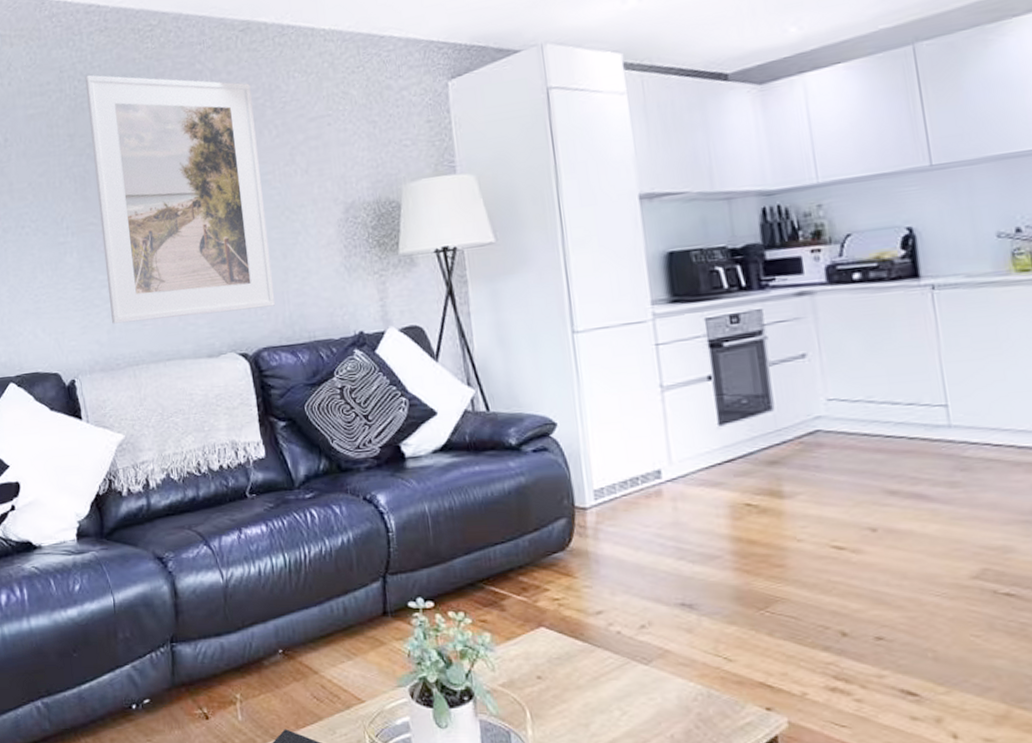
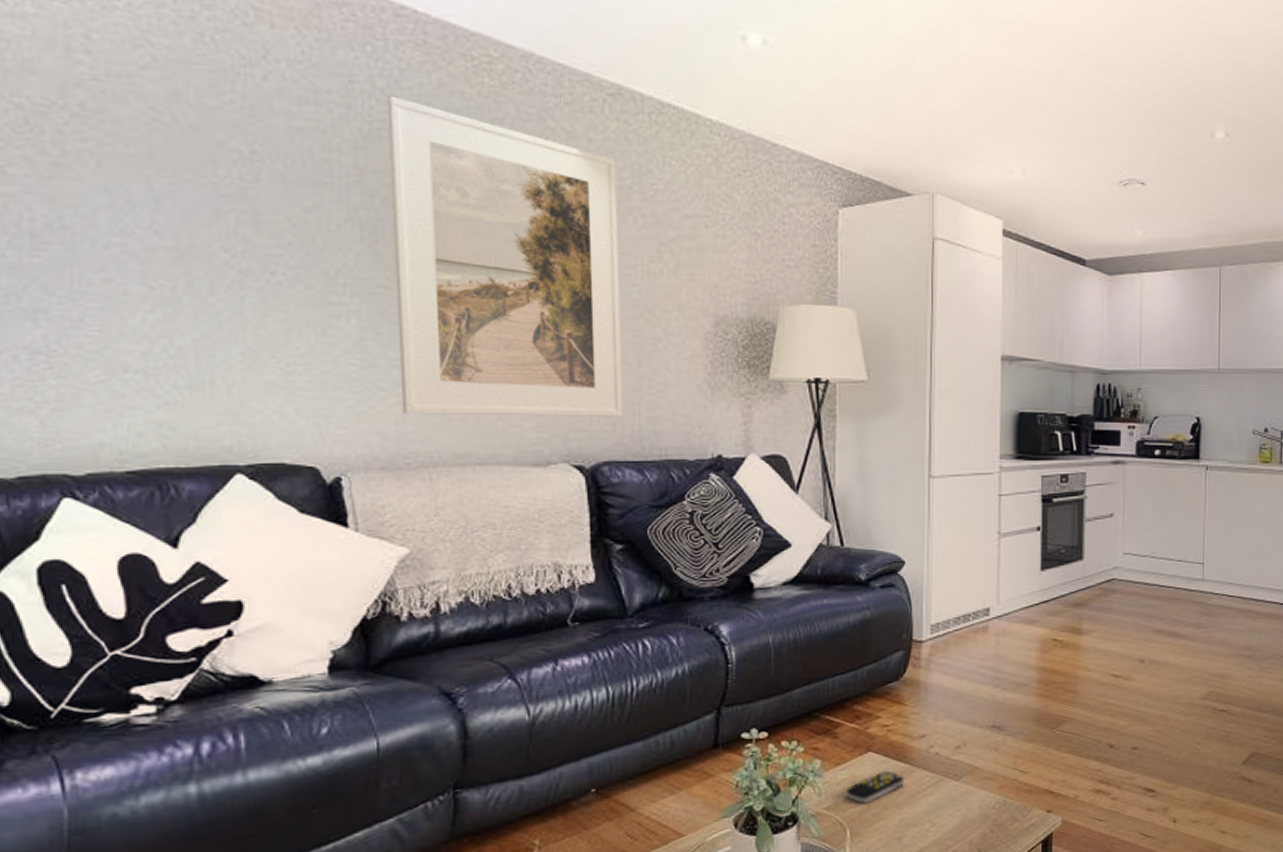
remote control: none [520,648,585,684] -> present [845,770,905,805]

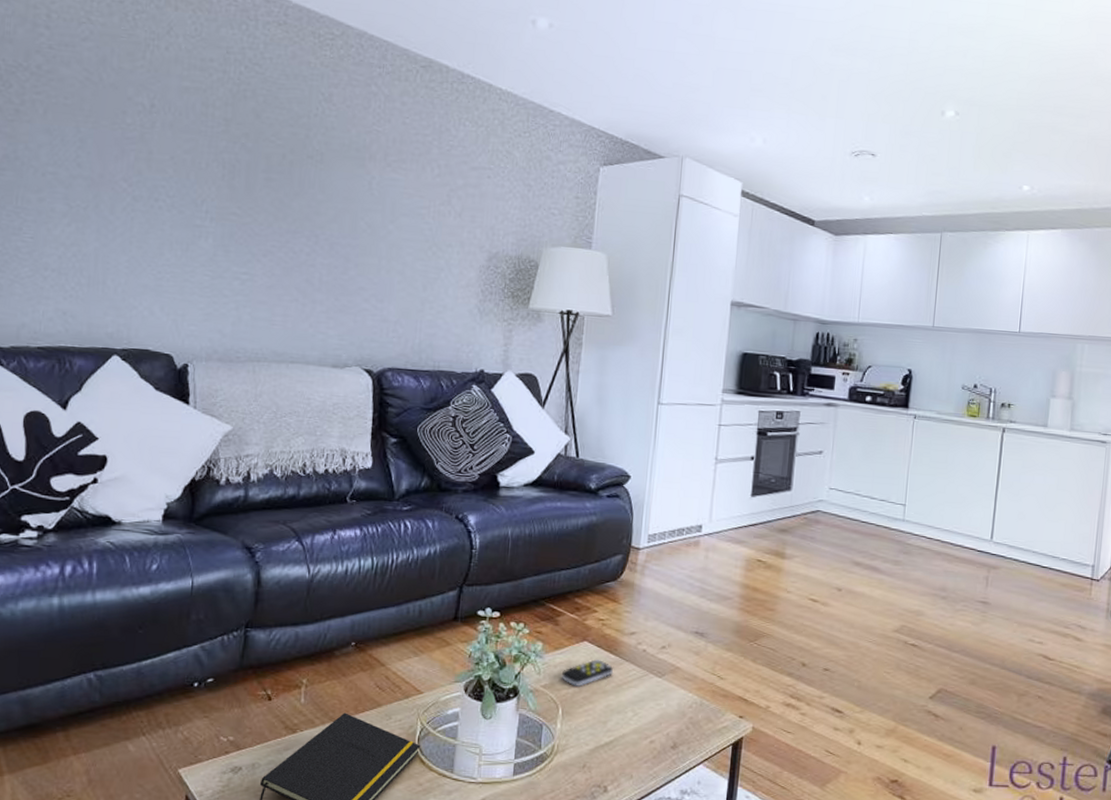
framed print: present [387,95,624,417] -> none [239,64,422,332]

